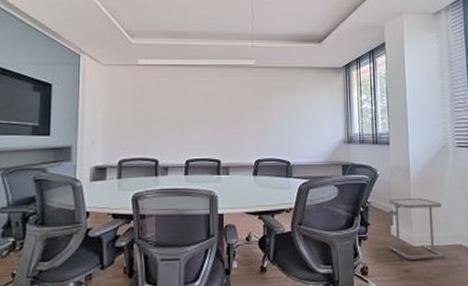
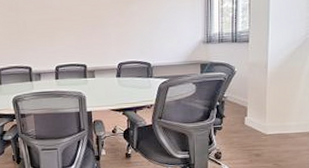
side table: present [388,198,444,260] -> none [242,91,297,146]

